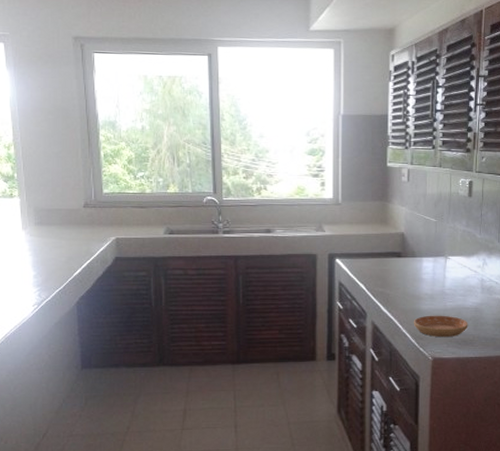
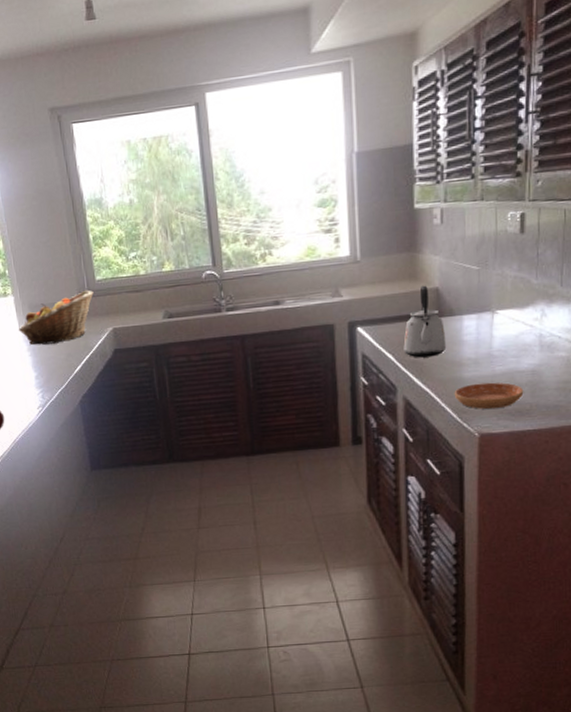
fruit basket: none [22,200,100,246] -> present [19,290,94,345]
kettle: none [374,229,409,290] -> present [403,285,447,358]

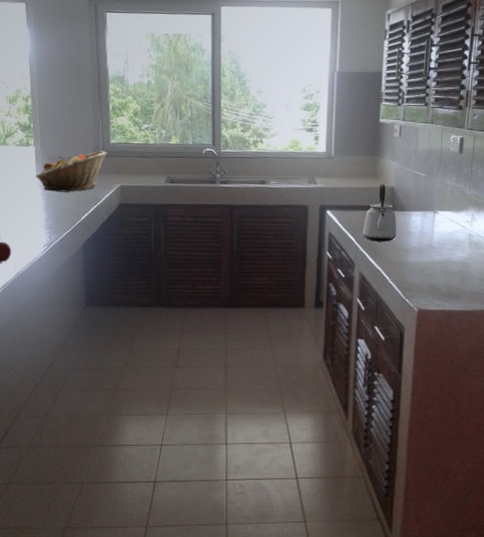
saucer: present [454,382,524,410] -> none [400,267,455,290]

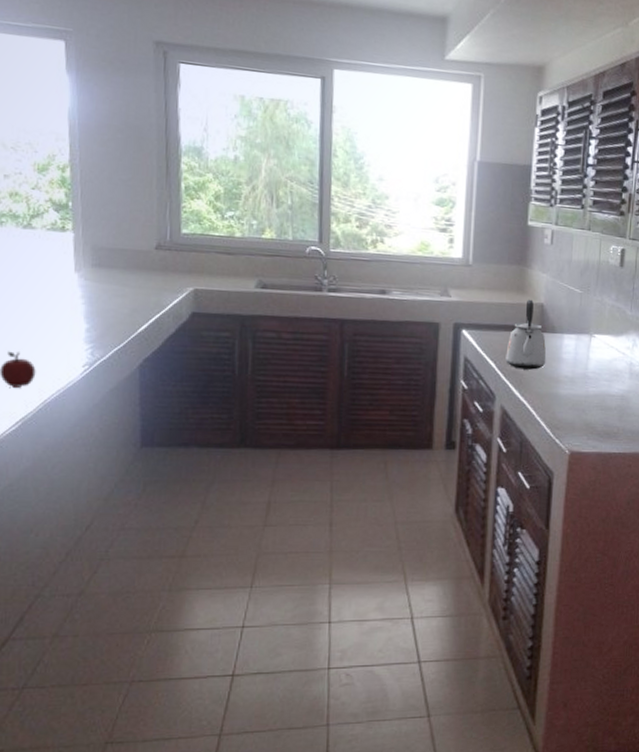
fruit basket: present [36,150,107,192] -> none [74,241,177,295]

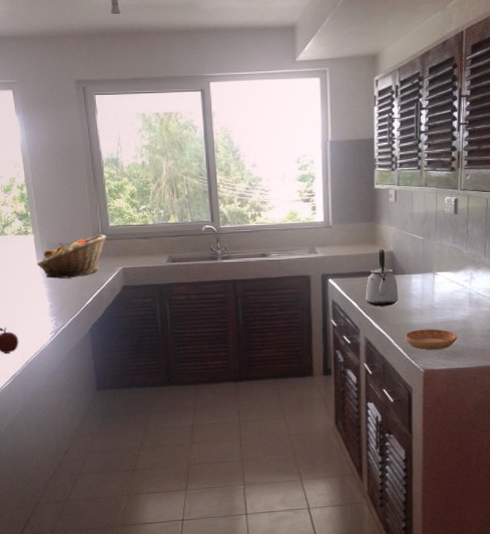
fruit basket: none [74,241,177,295] -> present [37,234,107,278]
saucer: none [549,401,613,429] -> present [404,328,458,350]

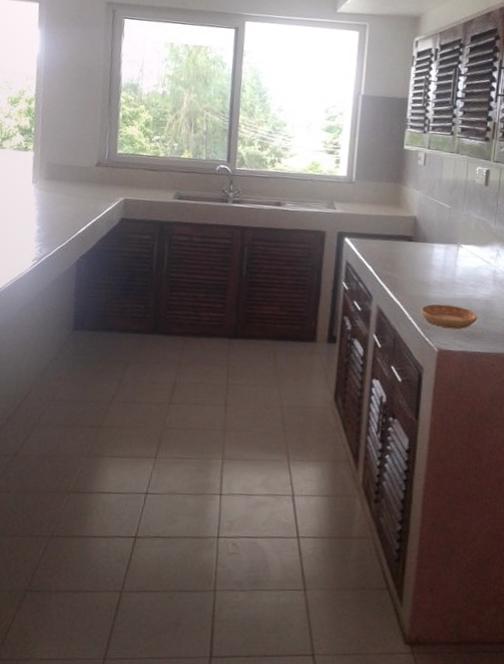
fruit basket: present [37,234,107,278] -> none [32,160,113,203]
kettle: present [365,249,399,306] -> none [382,212,418,275]

